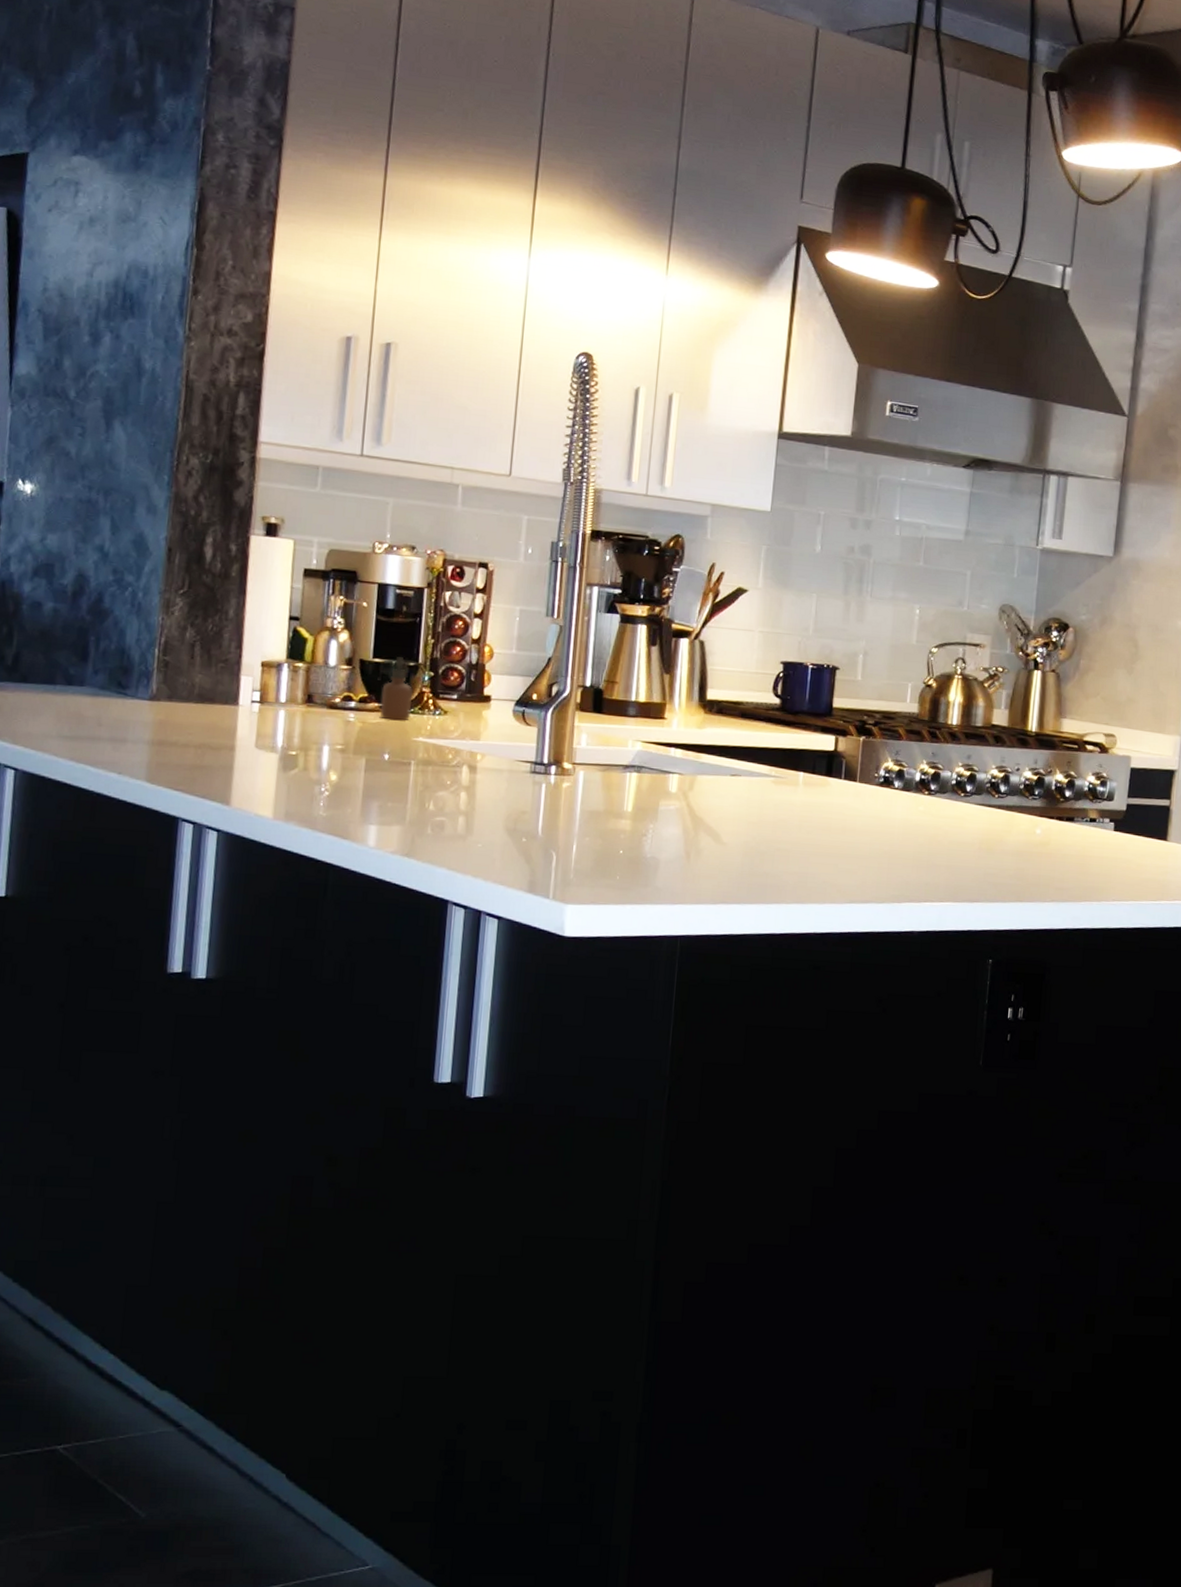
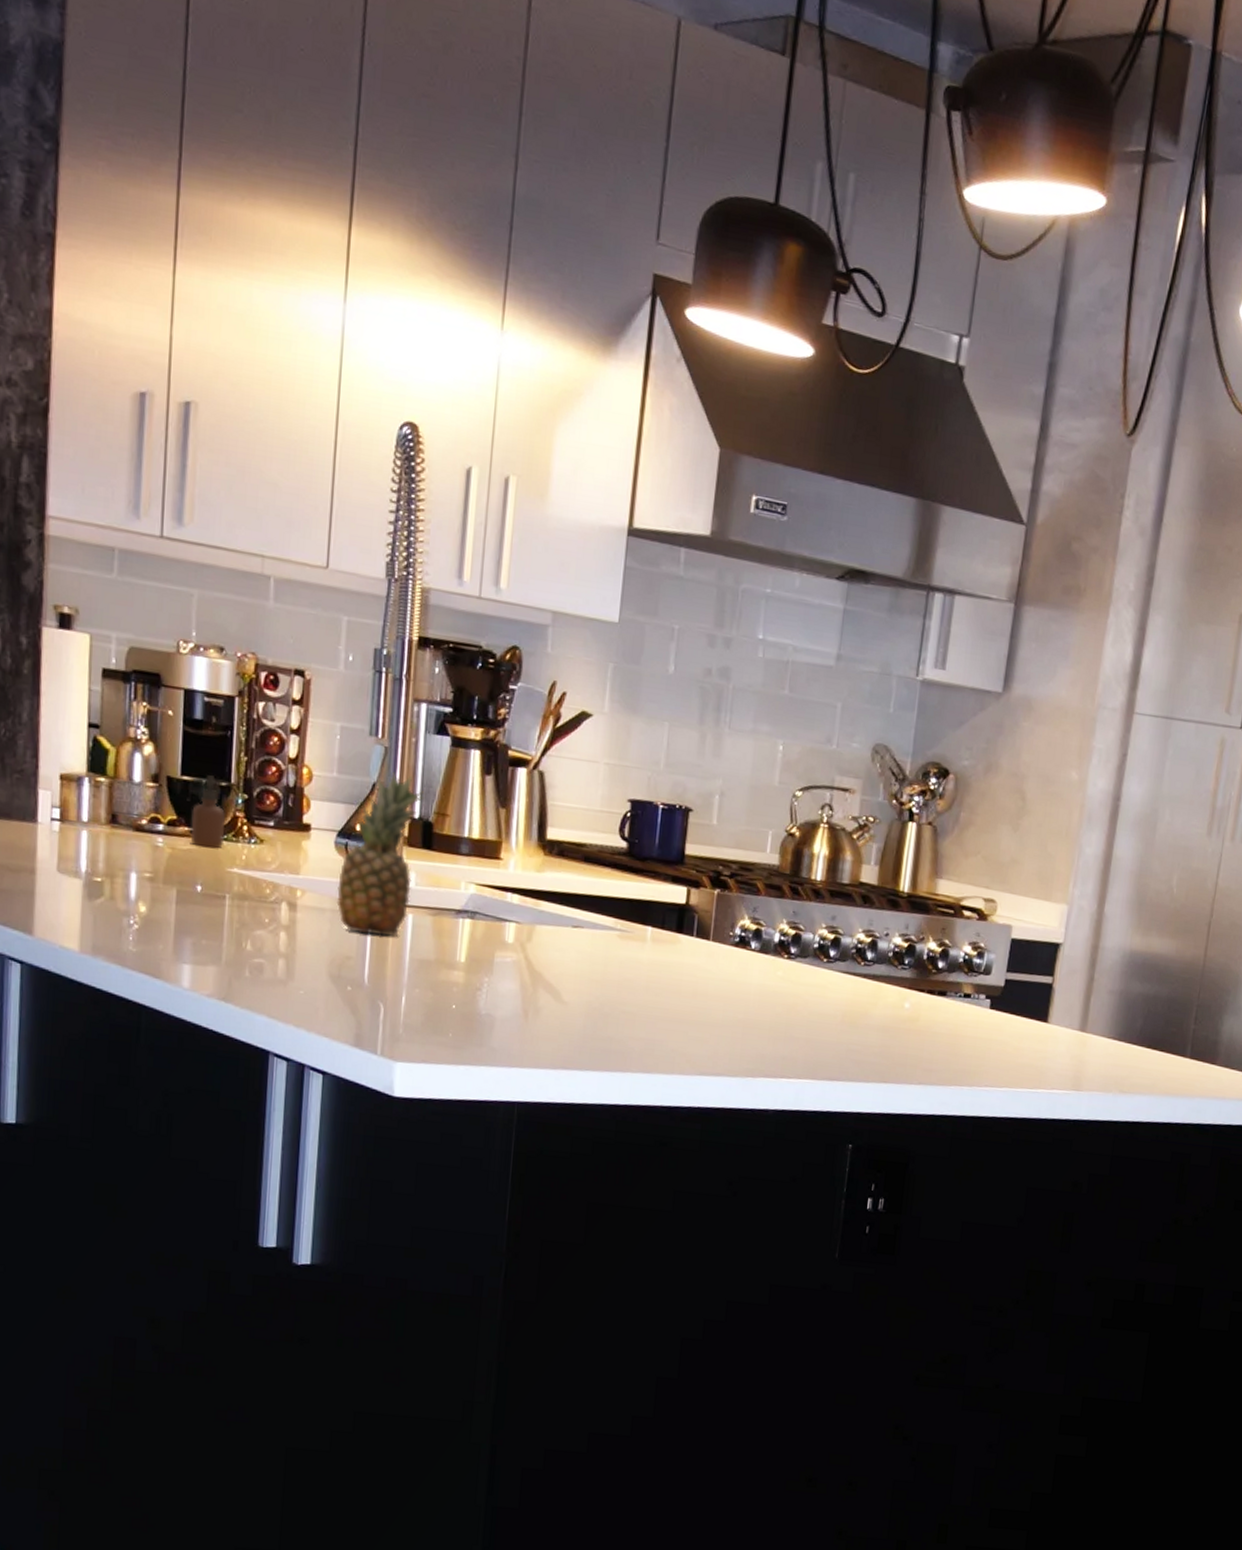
fruit: none [513,647,596,791] -> present [336,771,425,936]

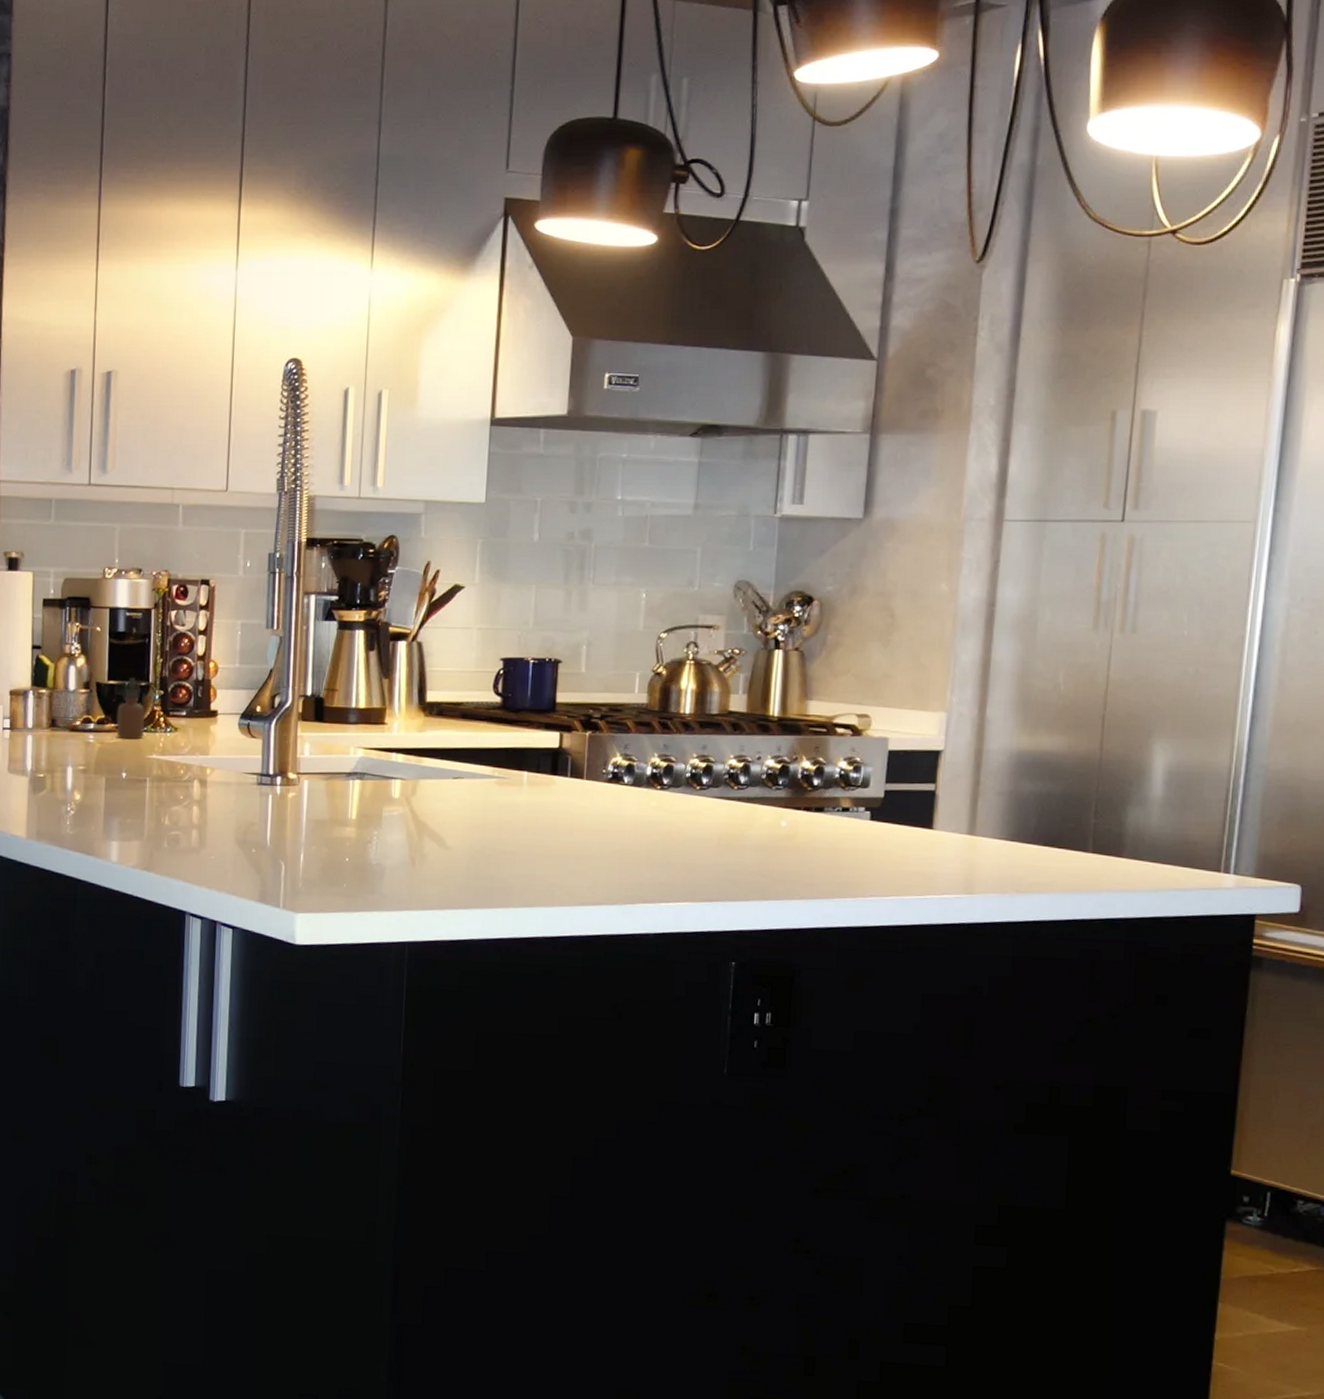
fruit: present [336,771,425,936] -> none [241,657,316,801]

